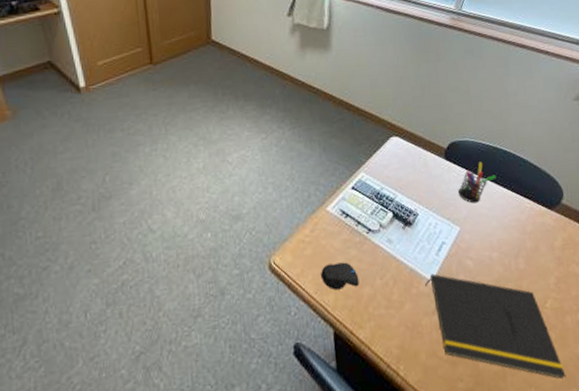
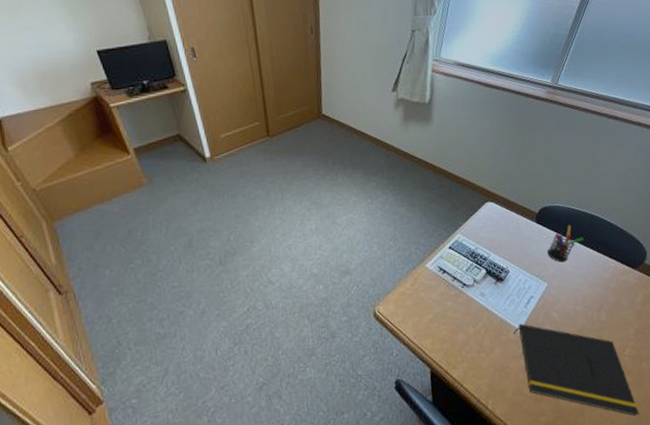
computer mouse: present [321,262,360,290] -> none [420,312,454,336]

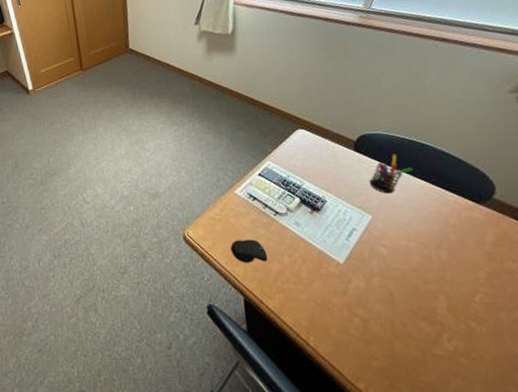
computer mouse: none [420,312,454,336] -> present [231,239,268,263]
notepad: present [514,323,640,416] -> none [335,257,501,374]

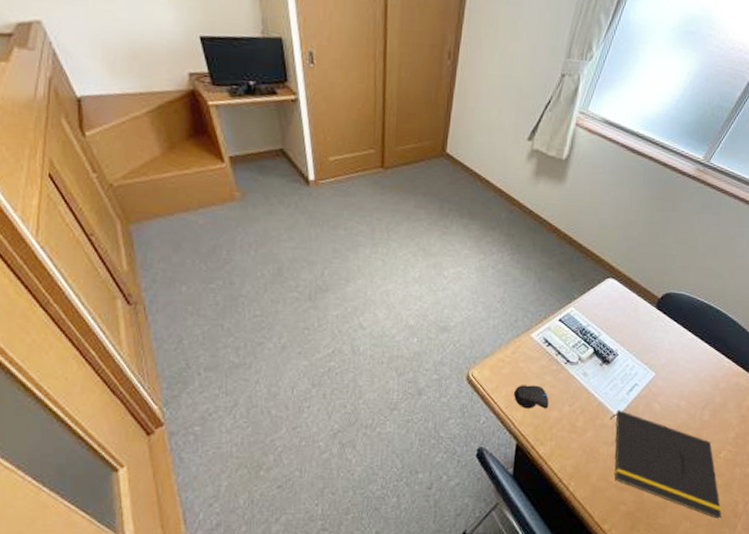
notepad: none [335,257,501,374] -> present [610,410,722,519]
pen holder: present [370,154,413,194] -> none [662,316,703,354]

